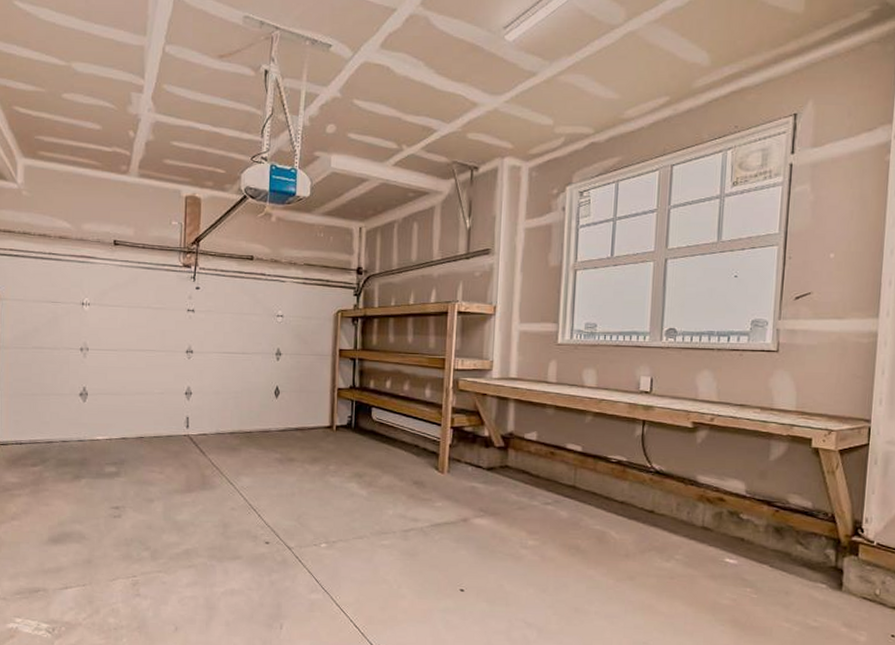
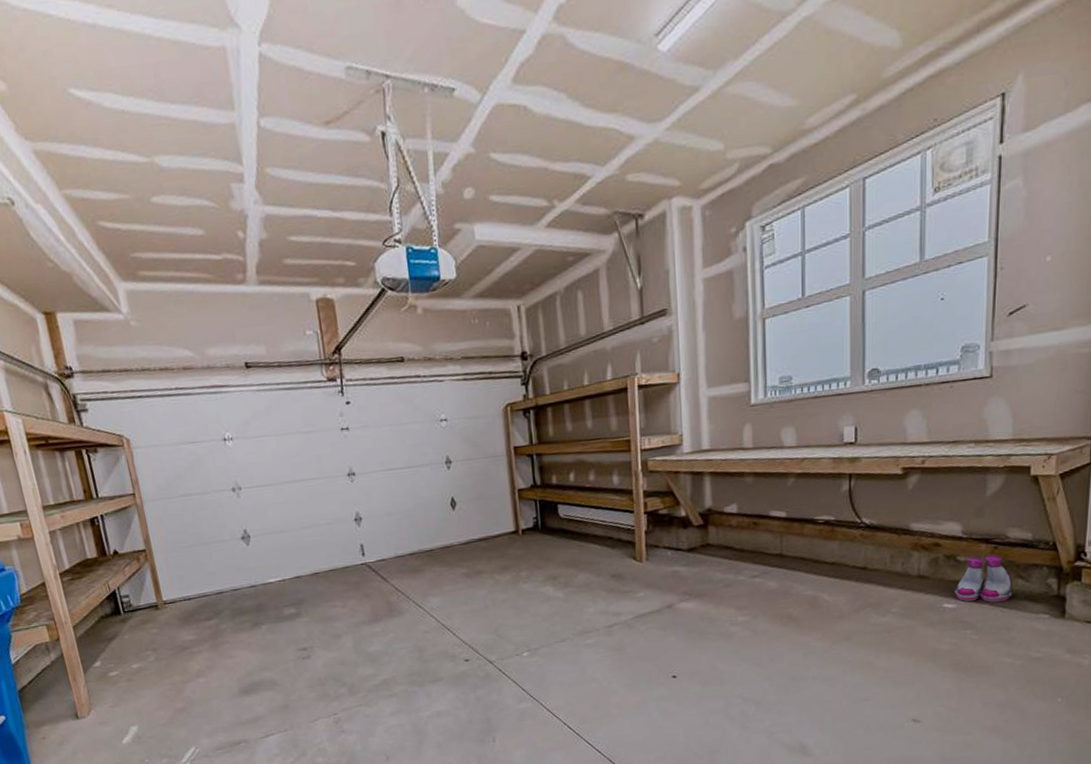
boots: none [736,516,793,564] -> present [954,554,1013,602]

